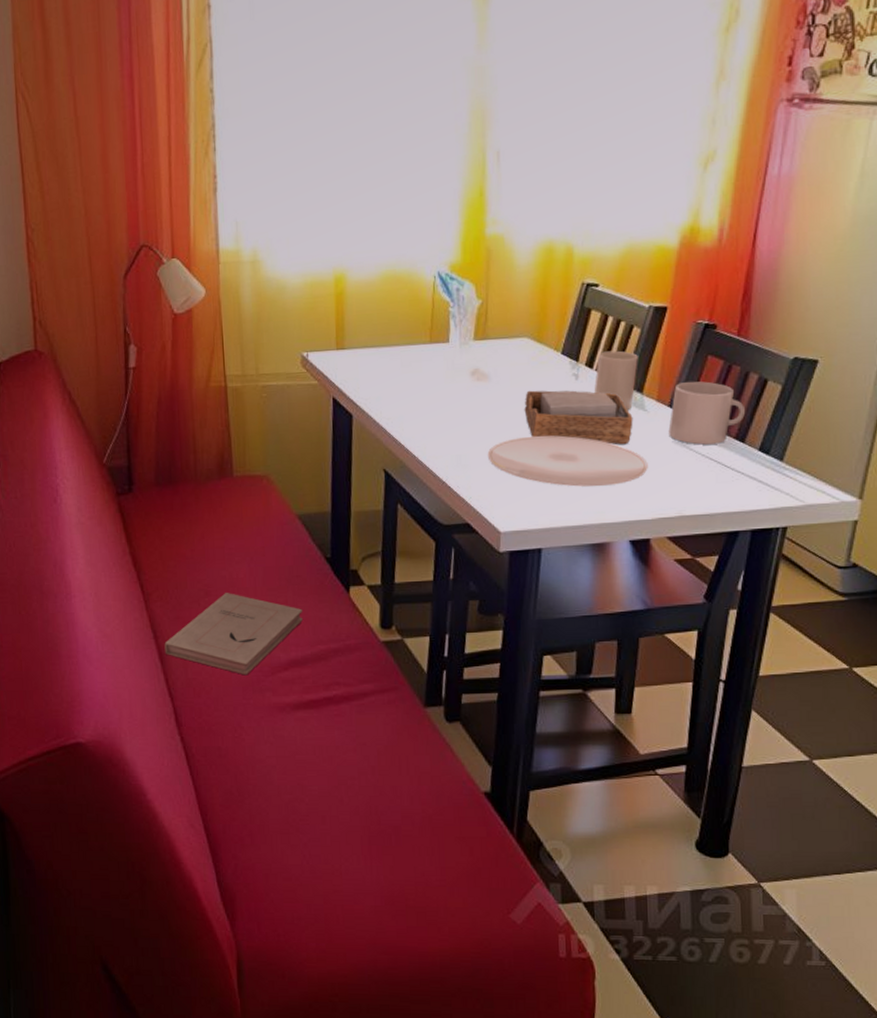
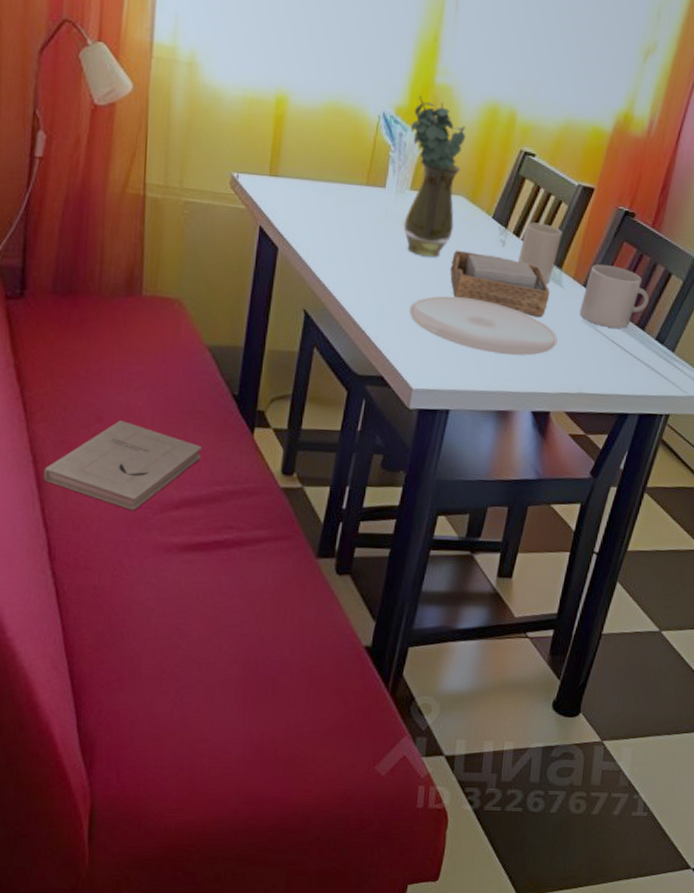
vase: none [467,250,524,402] -> present [403,96,466,257]

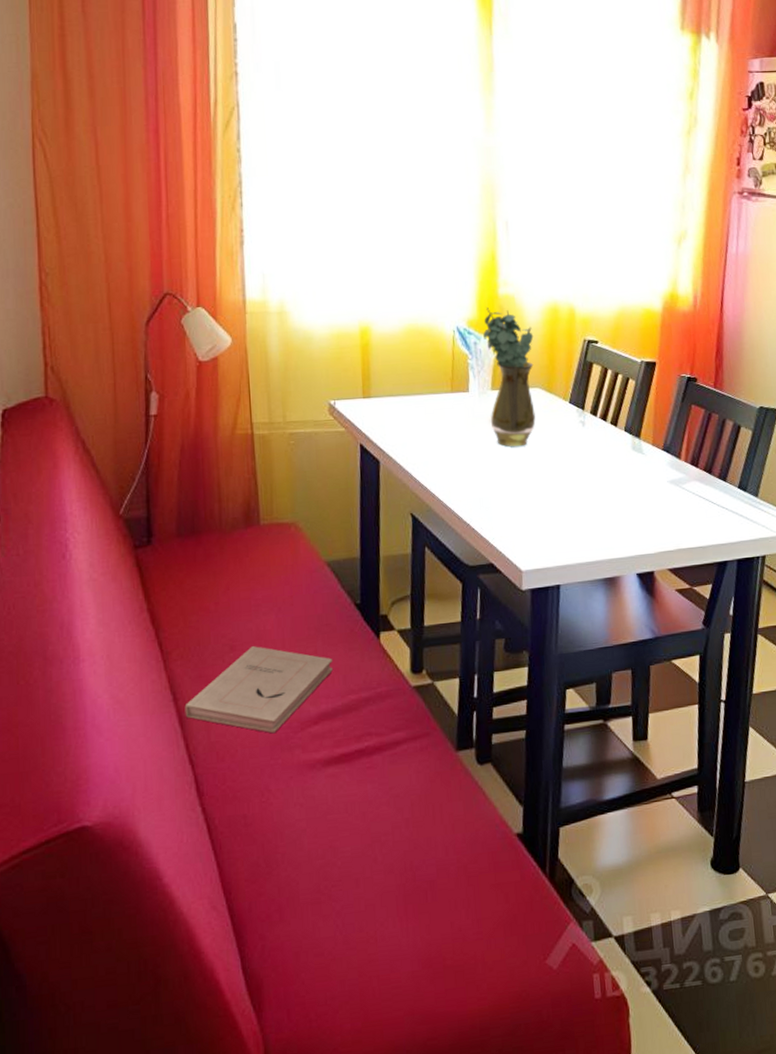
plate: present [409,295,558,356] -> none [507,477,649,525]
napkin holder: present [450,250,550,318] -> none [538,436,634,486]
cup: present [517,222,562,285] -> none [598,400,635,454]
mug: present [579,264,650,329] -> none [663,427,726,484]

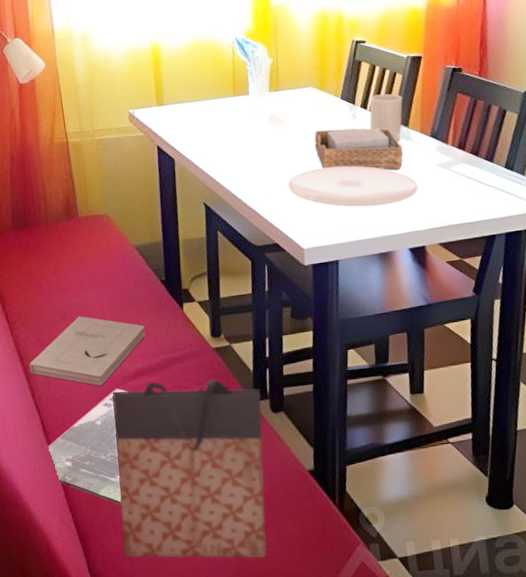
magazine: none [198,736,307,885] -> present [45,388,128,506]
bag: none [287,724,467,952] -> present [112,379,267,558]
vase: present [483,308,536,447] -> none [259,18,311,141]
plate: none [507,477,649,525] -> present [287,165,419,207]
napkin holder: none [538,436,634,486] -> present [314,128,403,171]
cup: none [598,400,635,454] -> present [369,93,403,142]

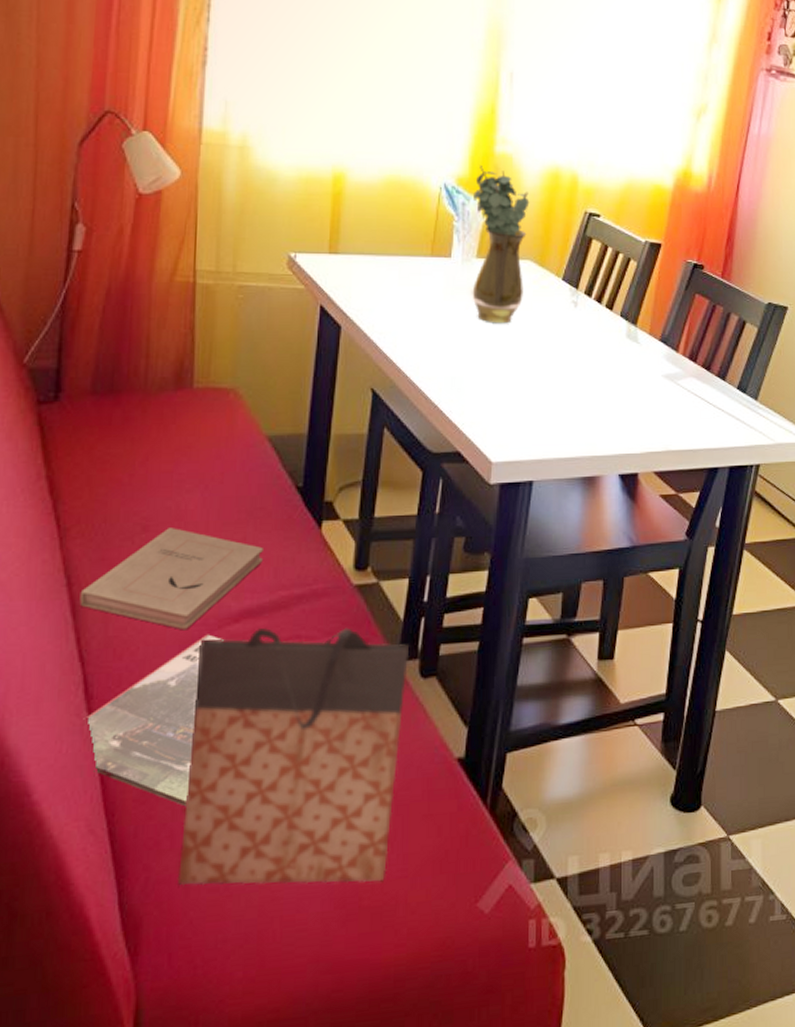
vase: none [259,18,311,141] -> present [472,166,530,324]
plate: present [287,165,419,207] -> none [483,361,639,417]
napkin holder: present [314,128,403,171] -> none [523,314,627,376]
cup: present [369,93,403,142] -> none [591,281,634,342]

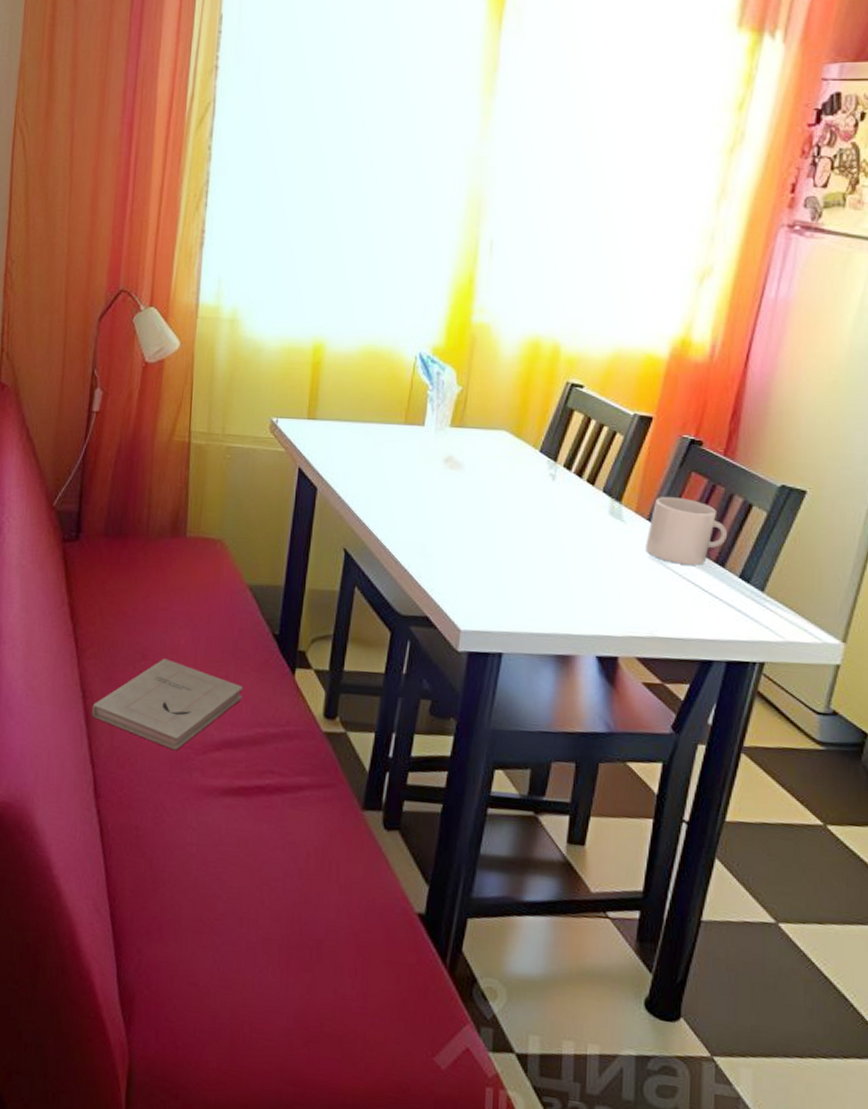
magazine: present [83,634,224,807] -> none [93,757,207,906]
bag: present [176,627,410,886] -> none [163,758,374,1014]
vase: present [472,166,530,324] -> none [444,335,507,493]
mug: none [659,317,727,380] -> present [645,496,728,566]

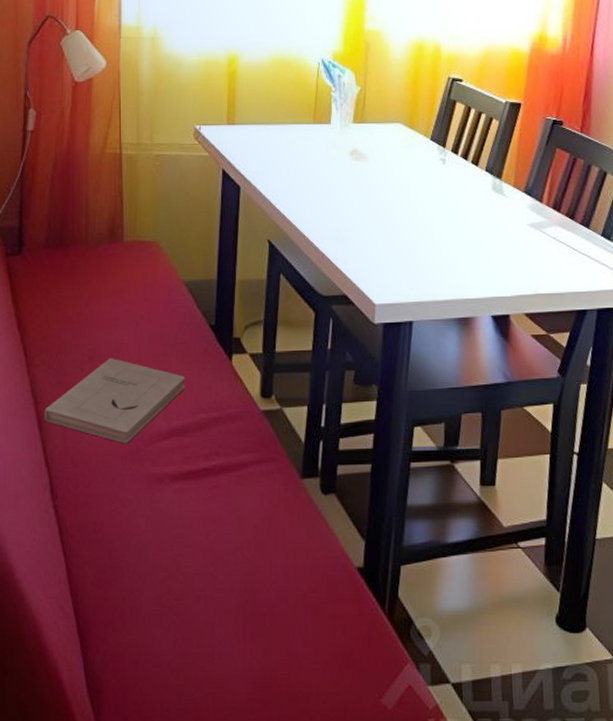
mug: present [645,496,728,566] -> none [524,170,590,229]

